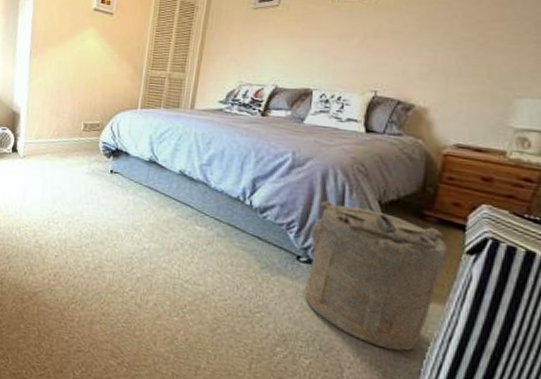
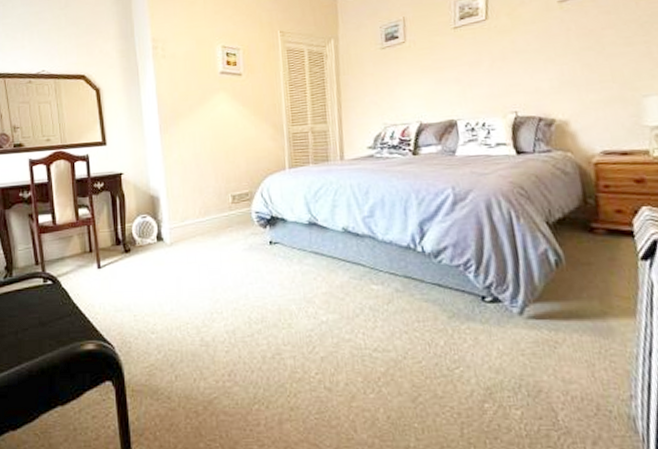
laundry hamper: present [304,201,448,351] -> none [488,232,624,379]

